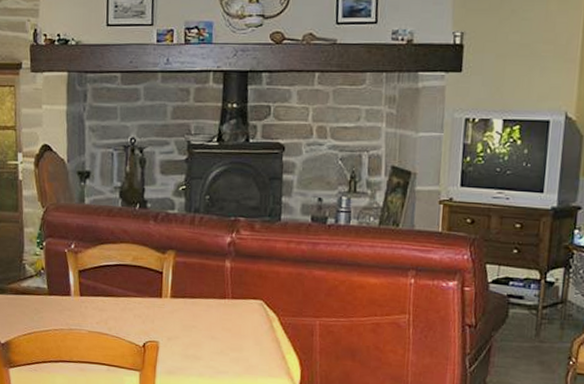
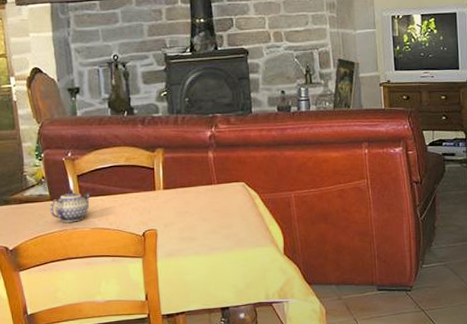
teapot: none [46,285,92,322] -> present [49,189,91,223]

